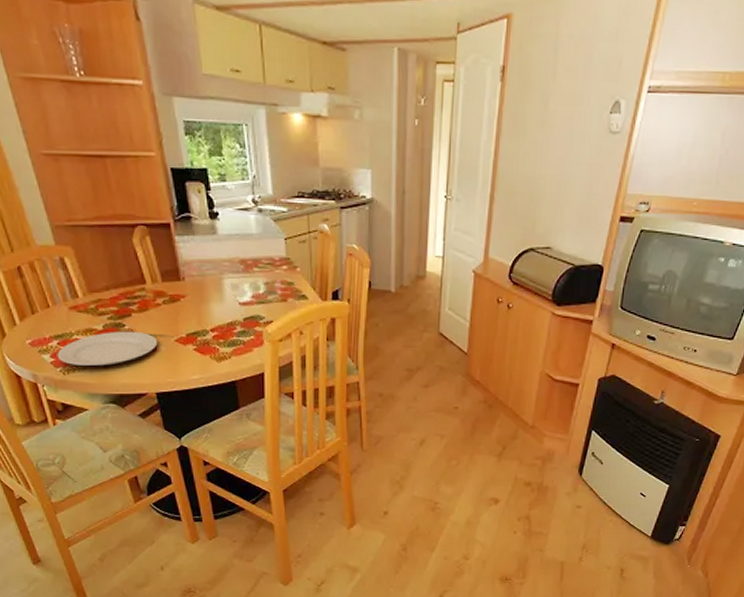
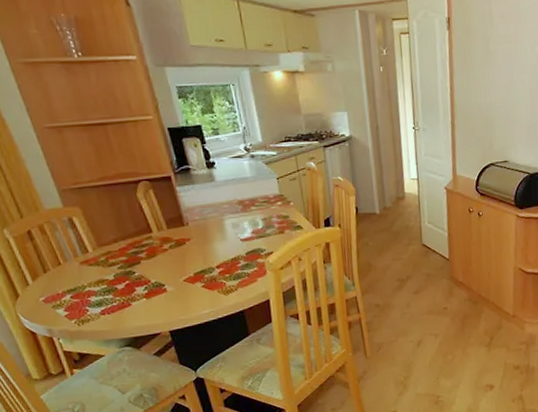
plate: present [57,331,158,366] -> none [71,276,168,316]

